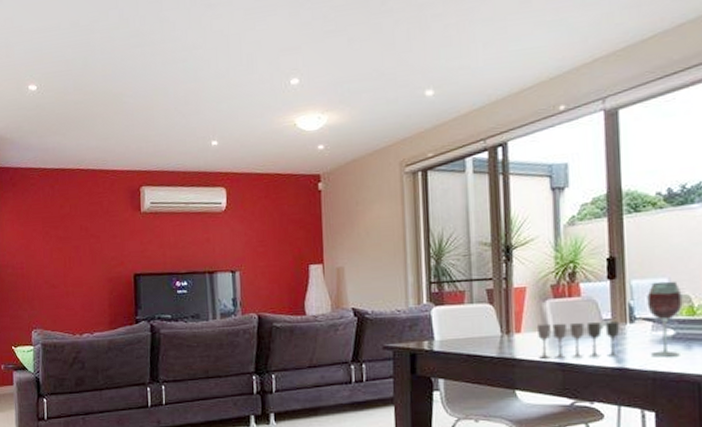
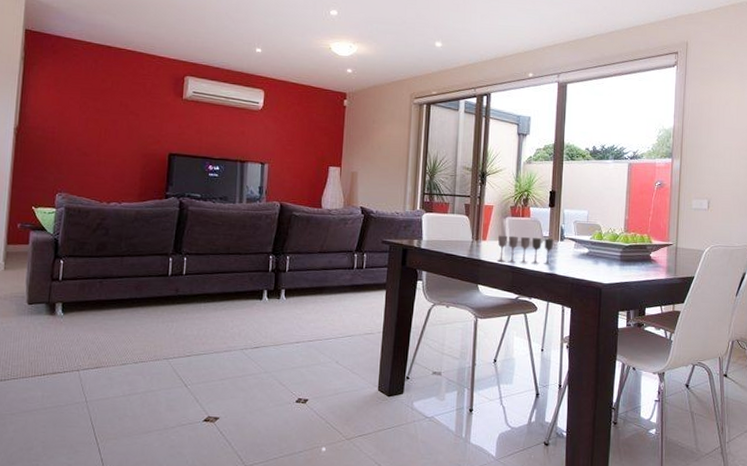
wineglass: present [647,281,683,357] -> none [572,212,596,269]

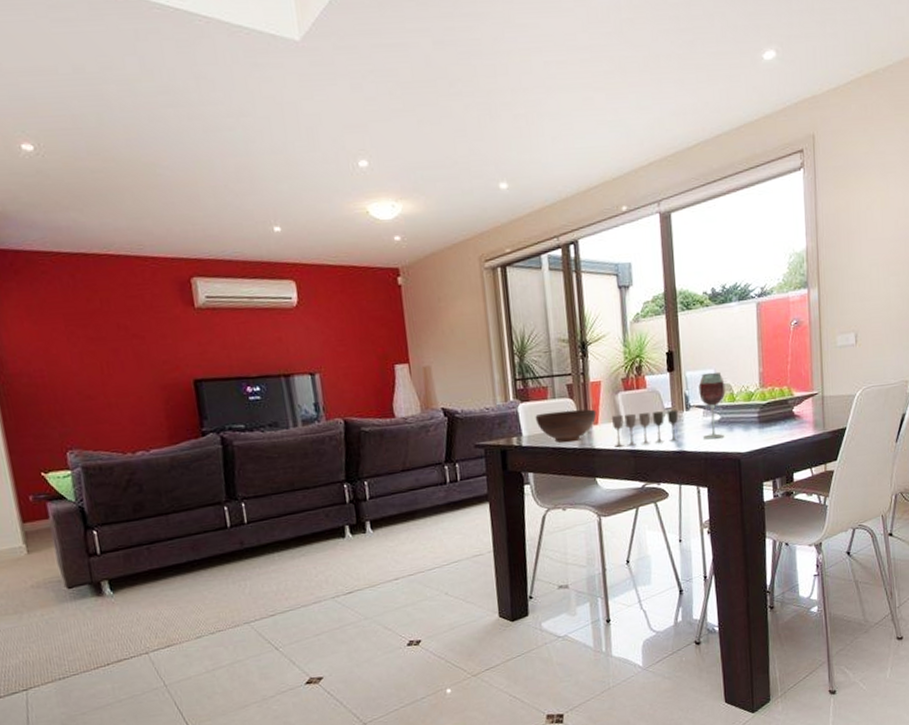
bowl: none [435,224,486,252] -> present [535,409,597,443]
wineglass: none [572,212,596,269] -> present [698,371,726,440]

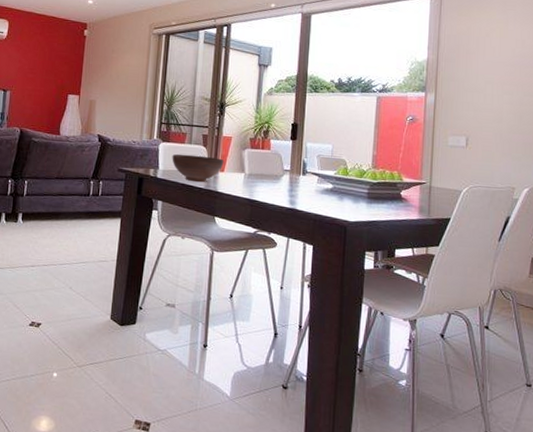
wine glass: present [612,409,679,447] -> none [235,167,296,200]
wineglass: present [698,371,726,440] -> none [315,146,341,205]

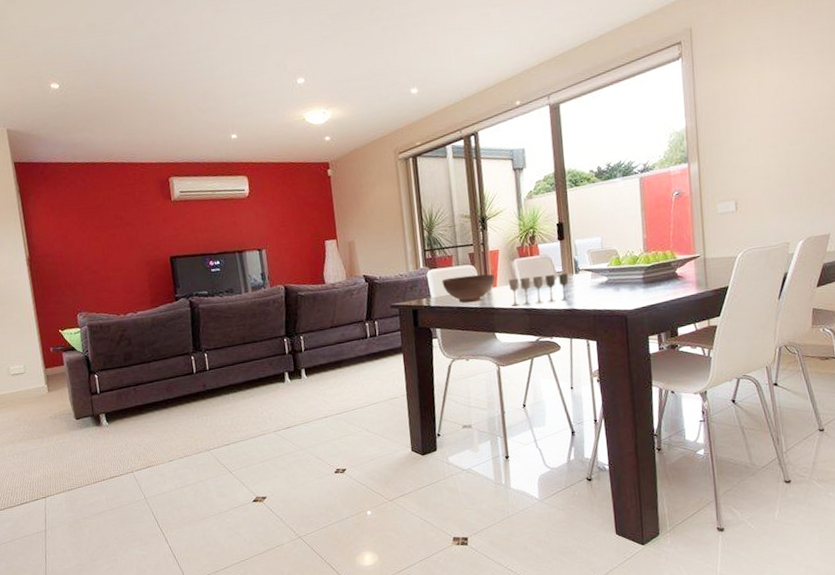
wine glass: none [235,167,296,200] -> present [509,273,569,306]

